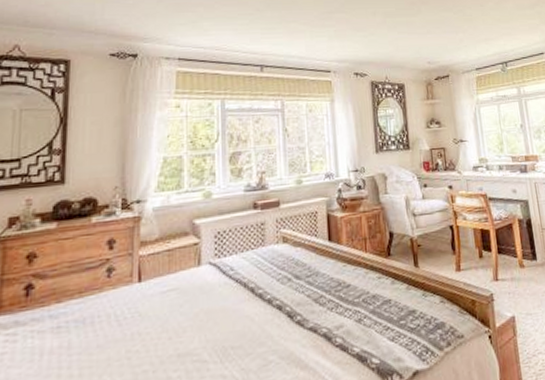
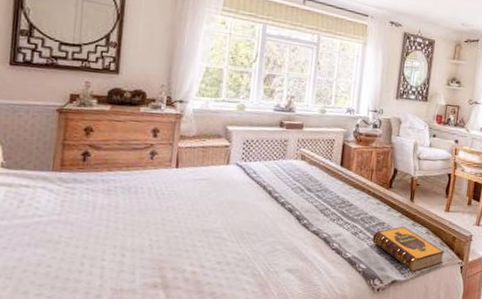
hardback book: none [379,299,468,356] -> present [372,226,445,273]

